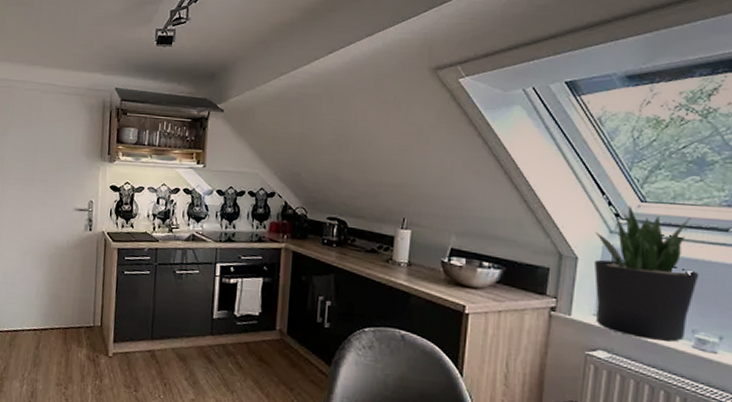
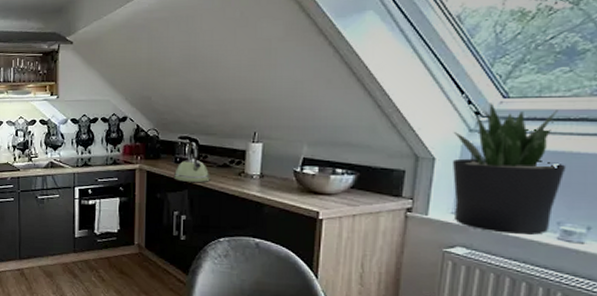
kettle: none [319,224,358,268] -> present [173,142,210,183]

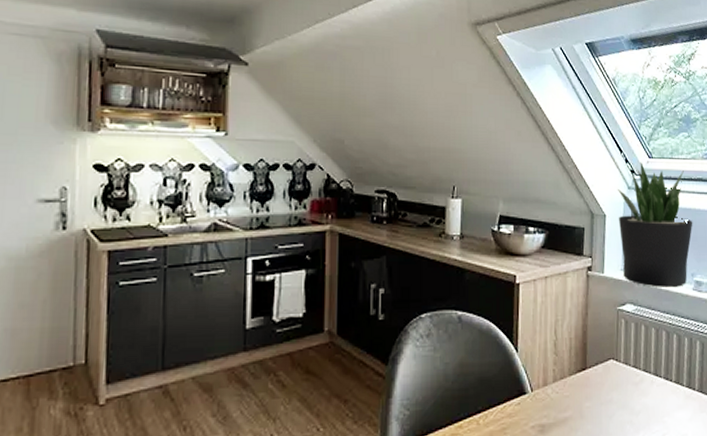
kettle: present [173,142,210,183] -> none [369,197,410,247]

